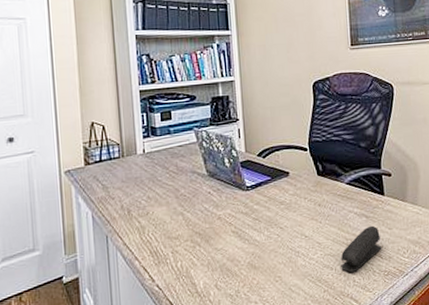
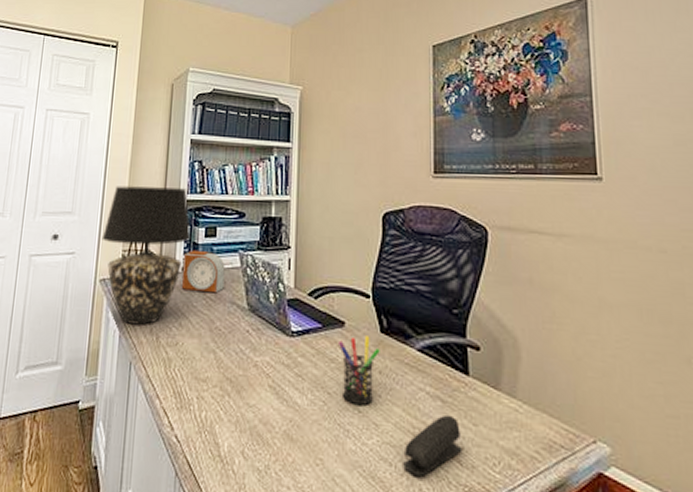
table lamp: none [60,80,149,205] -> present [102,186,192,325]
alarm clock: none [143,132,184,168] -> present [181,250,225,293]
pen holder: none [284,179,318,232] -> present [337,336,380,405]

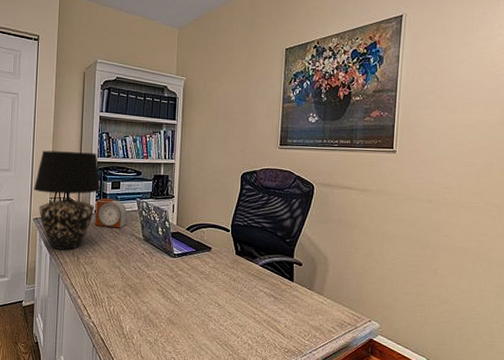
pen holder: present [337,336,380,405] -> none [206,257,235,301]
stapler: present [403,414,462,476] -> none [246,306,286,344]

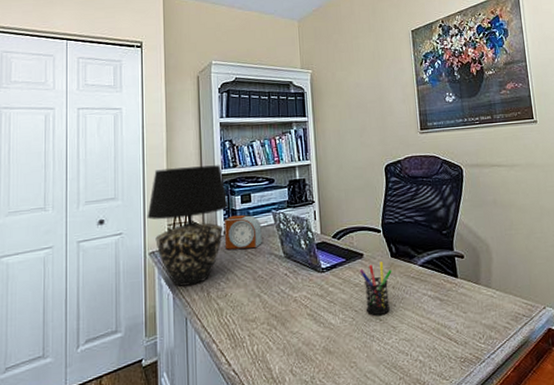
pen holder: none [206,257,235,301] -> present [359,261,392,315]

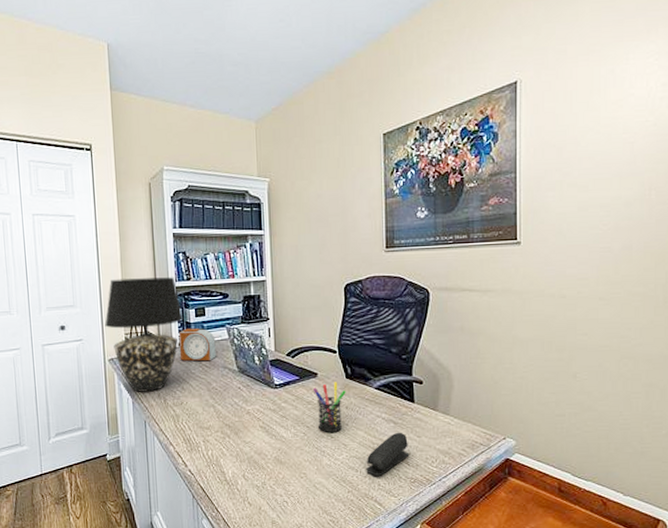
stapler: none [416,309,457,359] -> present [366,432,410,476]

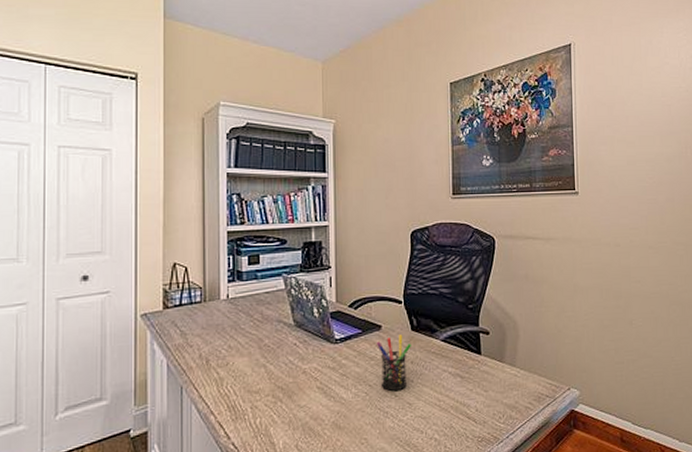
table lamp: present [105,277,184,392] -> none [139,221,235,353]
alarm clock: present [178,328,216,361] -> none [227,277,270,315]
stapler: present [366,432,410,476] -> none [432,387,477,437]

